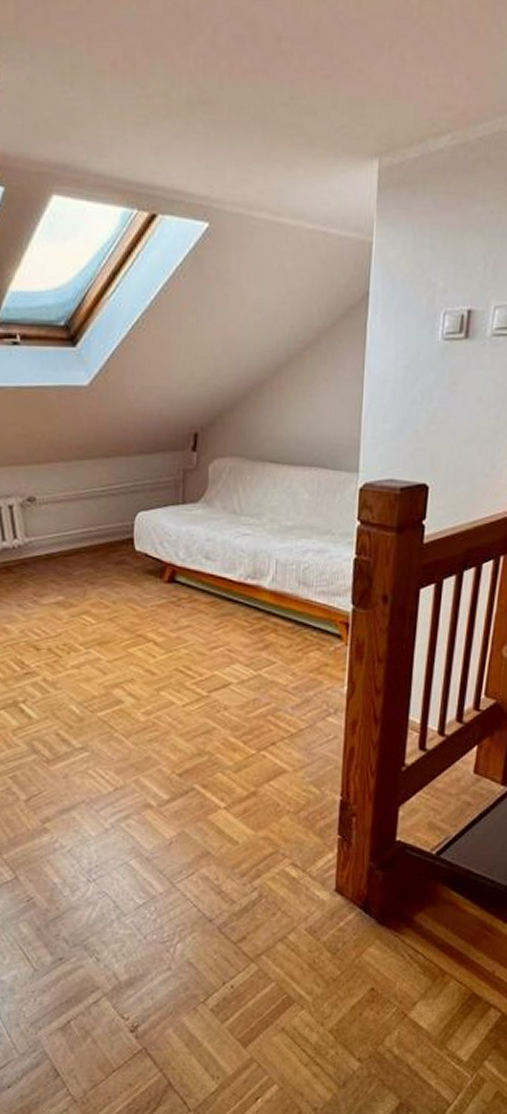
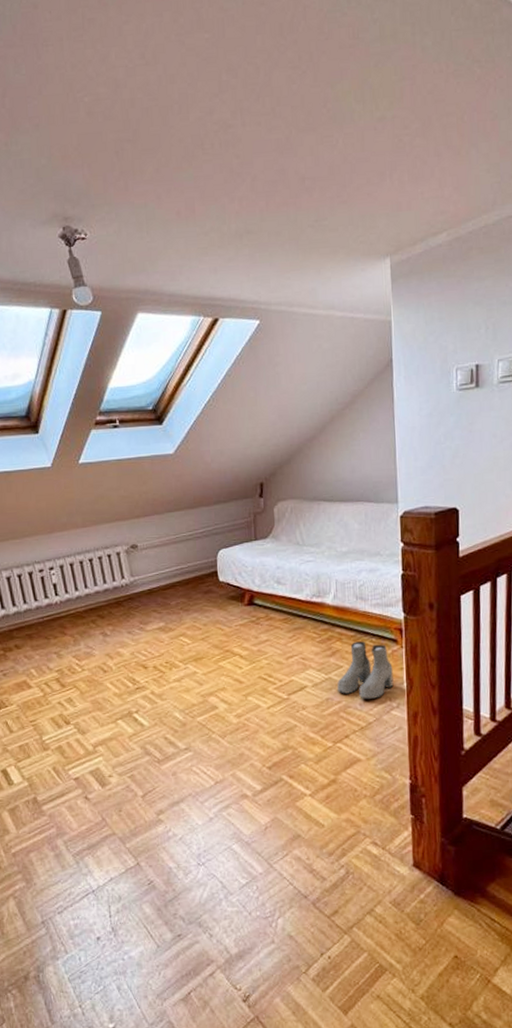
boots: none [267,634,334,702] -> present [337,641,394,699]

